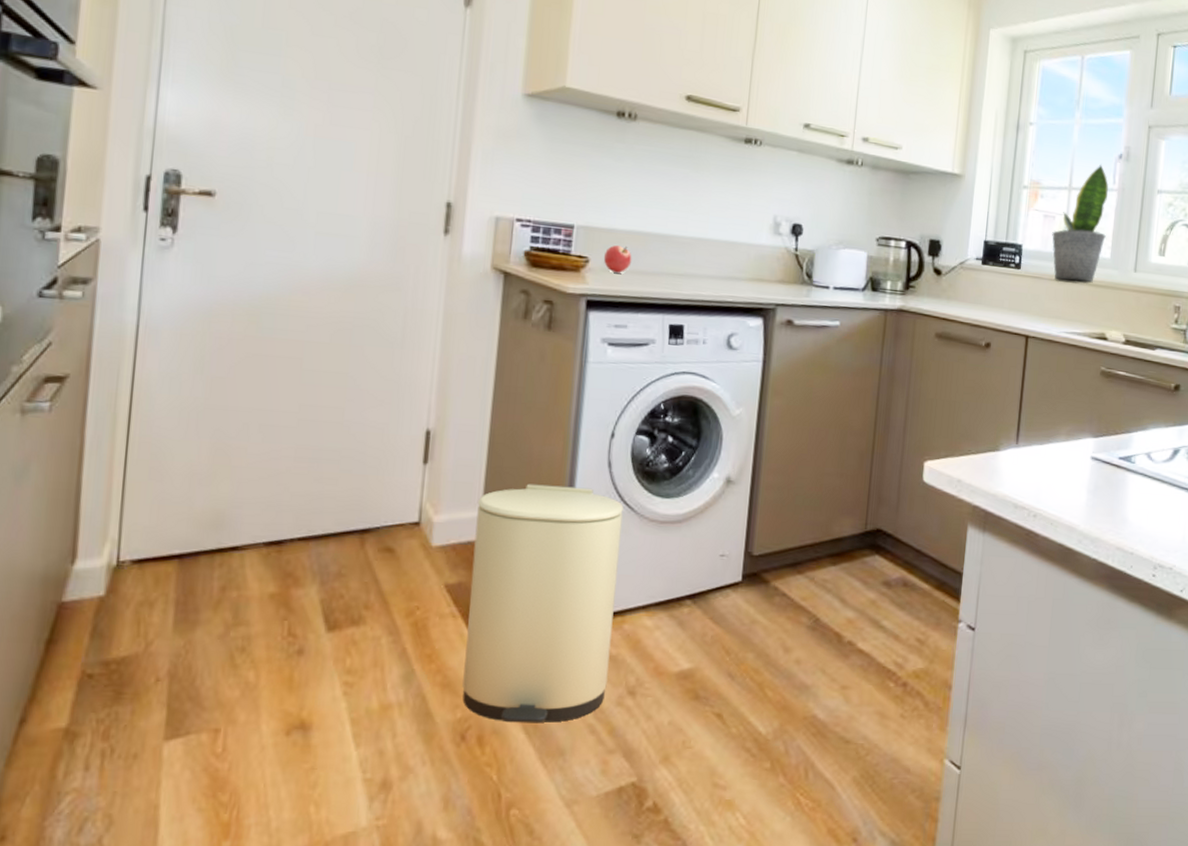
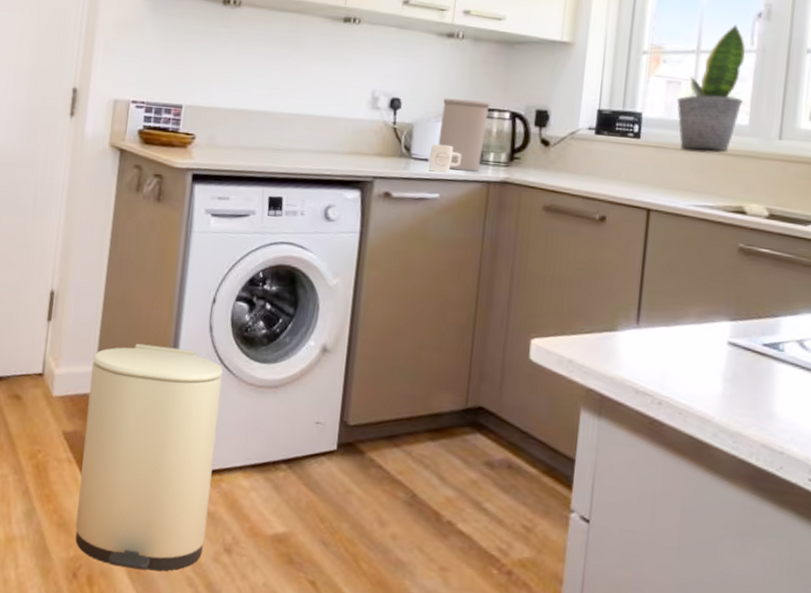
fruit: present [603,245,632,273] -> none [208,123,235,149]
mug: none [829,271,861,301] -> present [428,143,462,173]
canister: none [838,225,888,300] -> present [438,98,490,172]

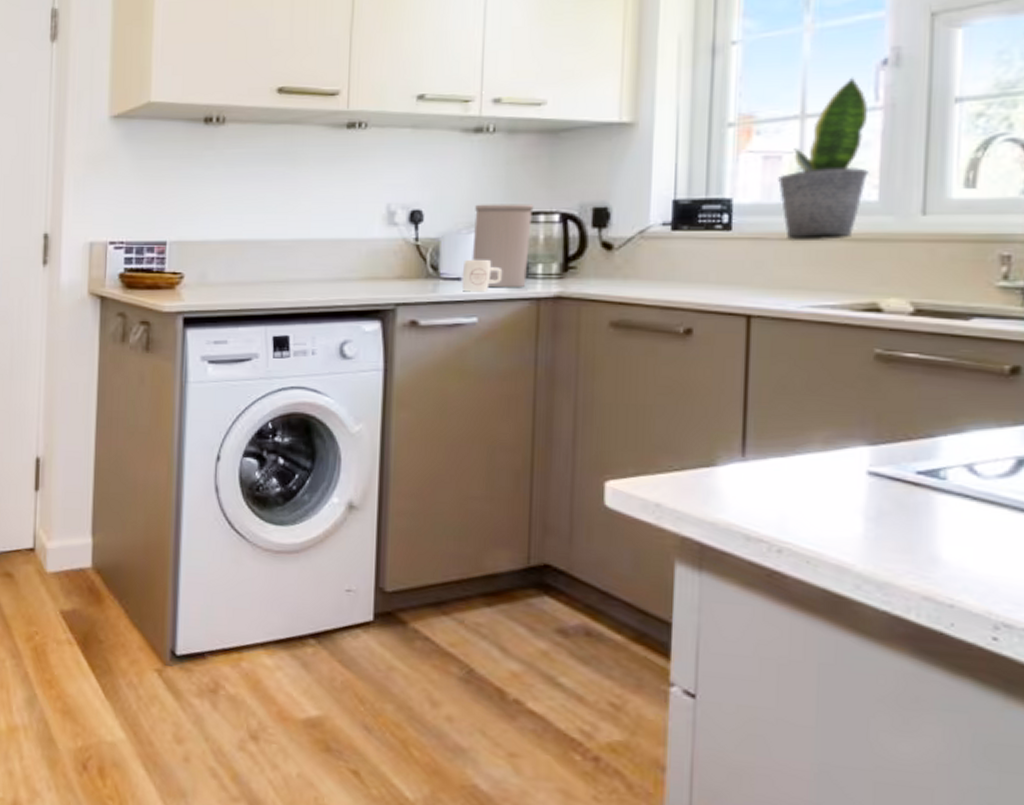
pedal bin: present [75,343,223,571] -> none [82,510,234,761]

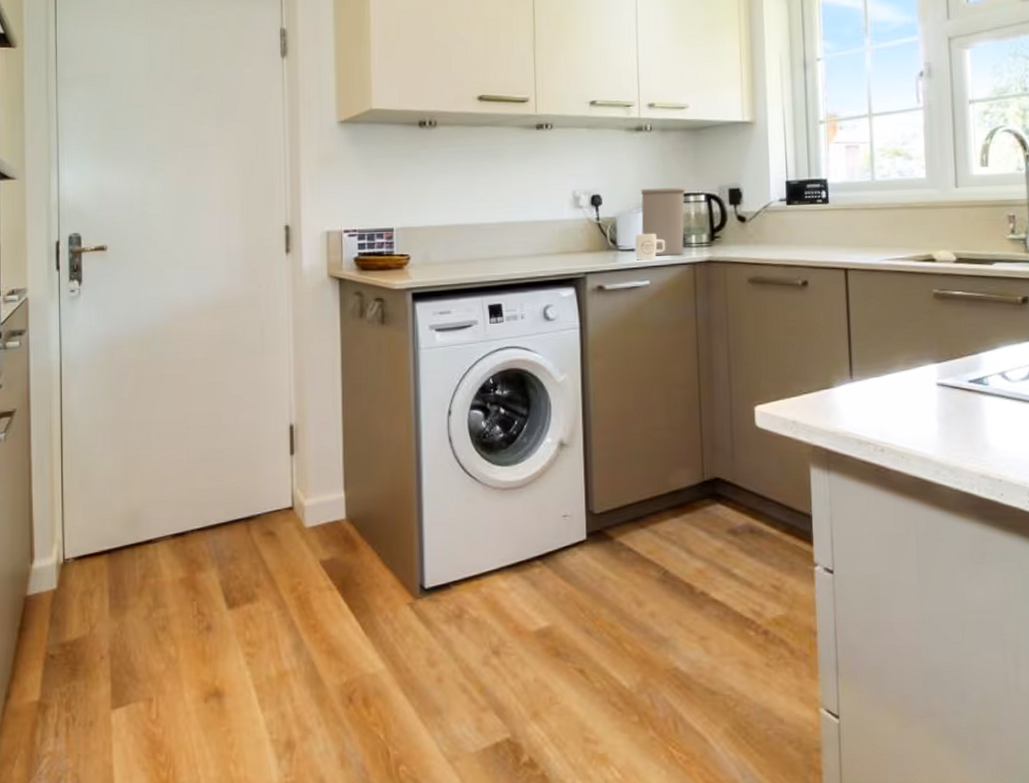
potted plant: present [776,77,869,242] -> none [856,85,918,211]

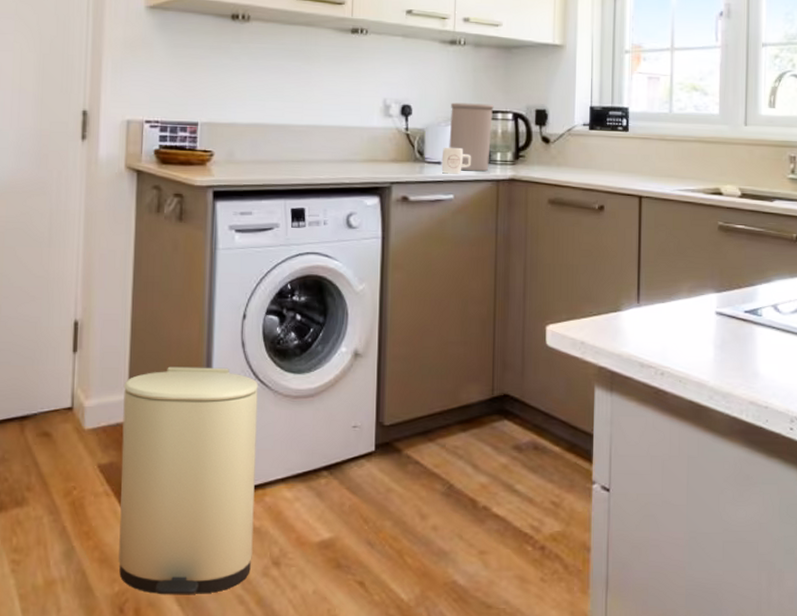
pedal bin: none [340,463,472,685] -> present [118,366,258,595]

